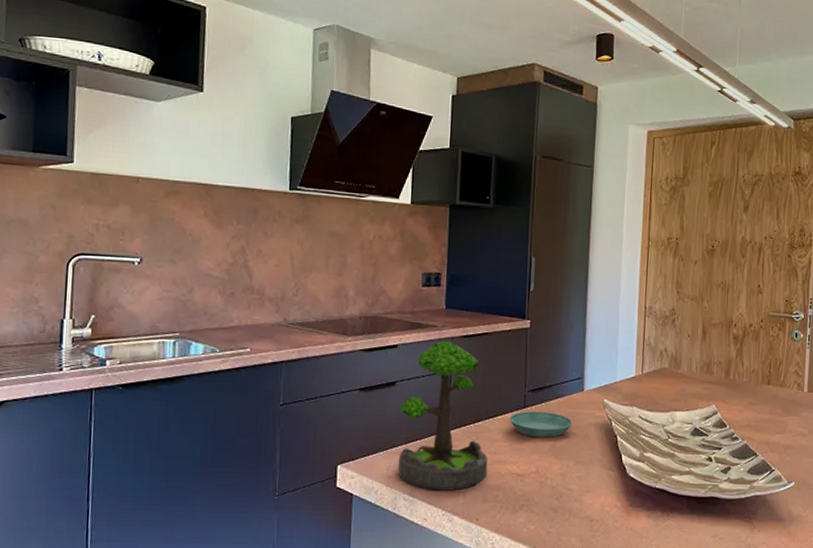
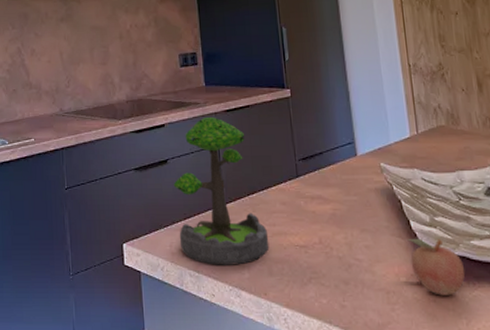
saucer: present [509,411,573,438] -> none [283,180,351,207]
fruit: none [616,472,663,524] -> present [407,239,465,296]

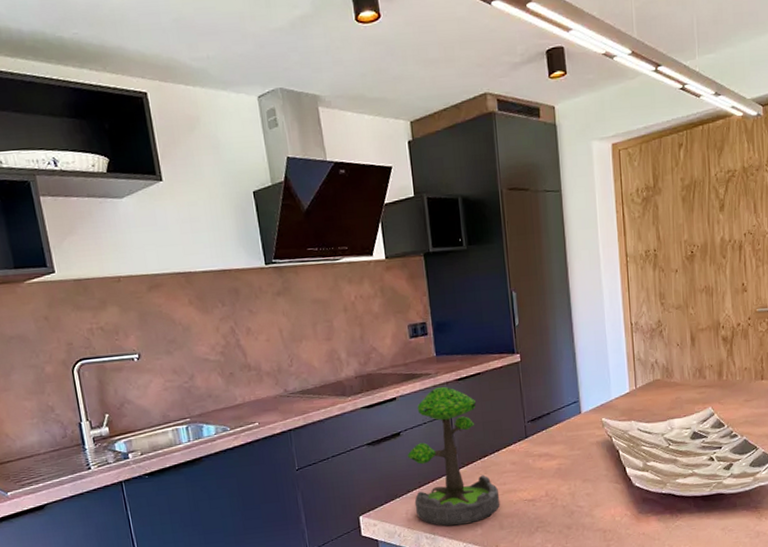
fruit: present [407,239,465,296] -> none [623,481,670,529]

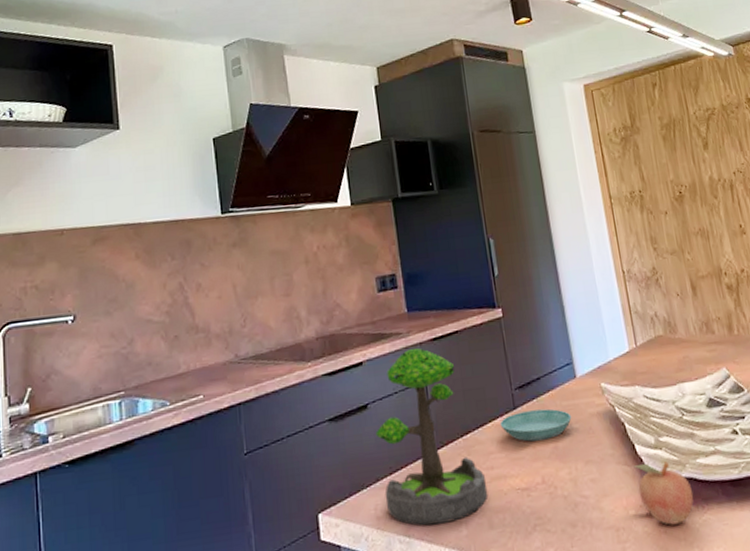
saucer: none [513,438,575,464] -> present [499,408,572,442]
fruit: none [623,481,670,529] -> present [633,461,694,525]

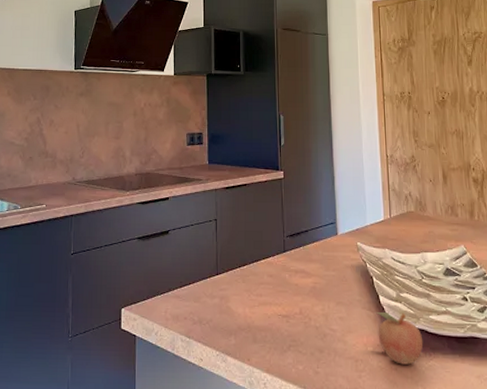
plant: present [375,348,488,526] -> none [172,192,255,332]
saucer: present [499,408,572,442] -> none [271,255,330,280]

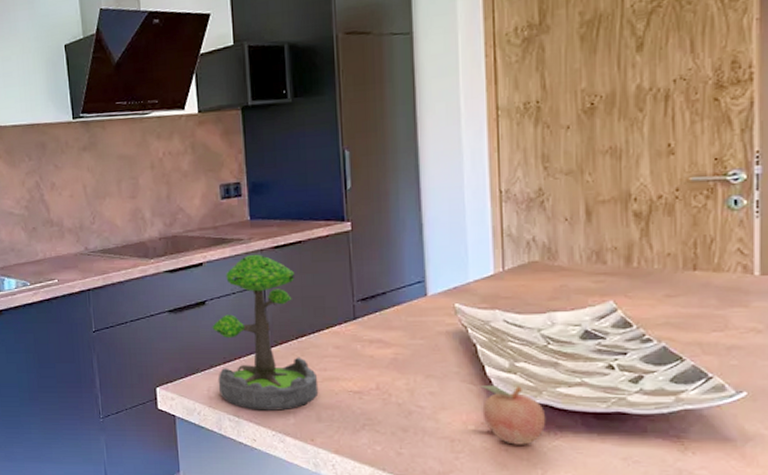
plant: none [172,192,255,332] -> present [212,254,319,411]

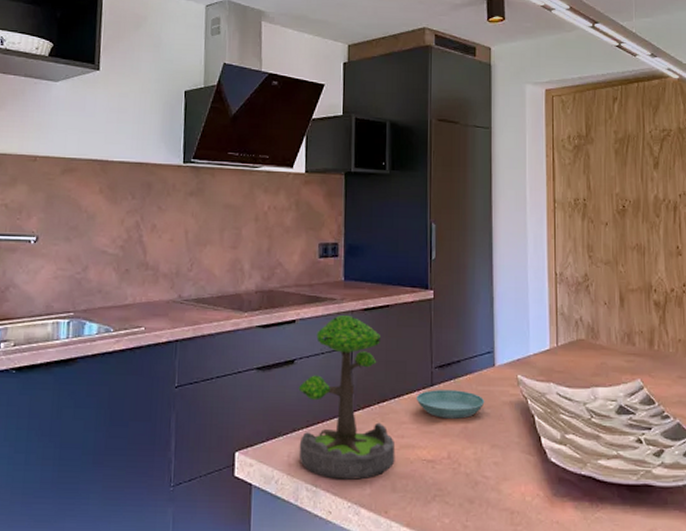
saucer: none [337,322,417,351] -> present [416,390,485,419]
fruit: present [480,386,546,445] -> none [537,457,590,517]

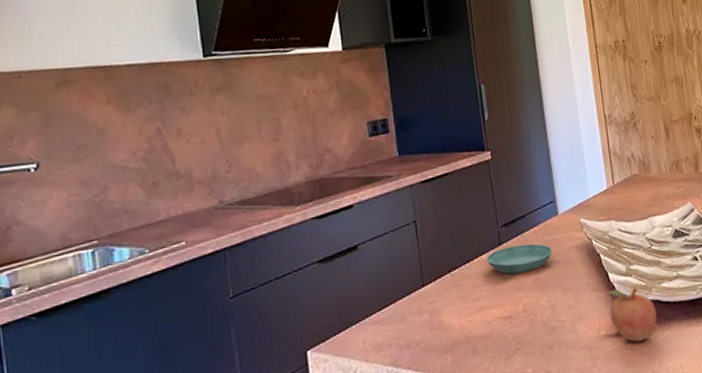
plant: present [298,314,395,480] -> none [365,190,473,356]
fruit: none [537,457,590,517] -> present [606,287,657,342]

